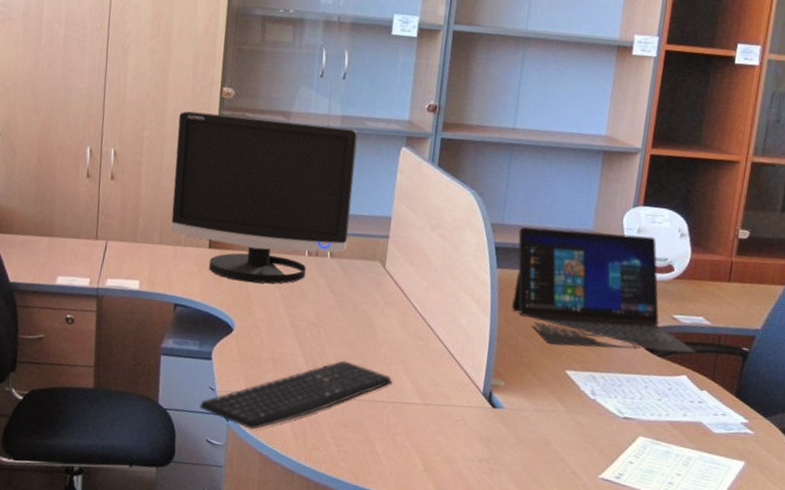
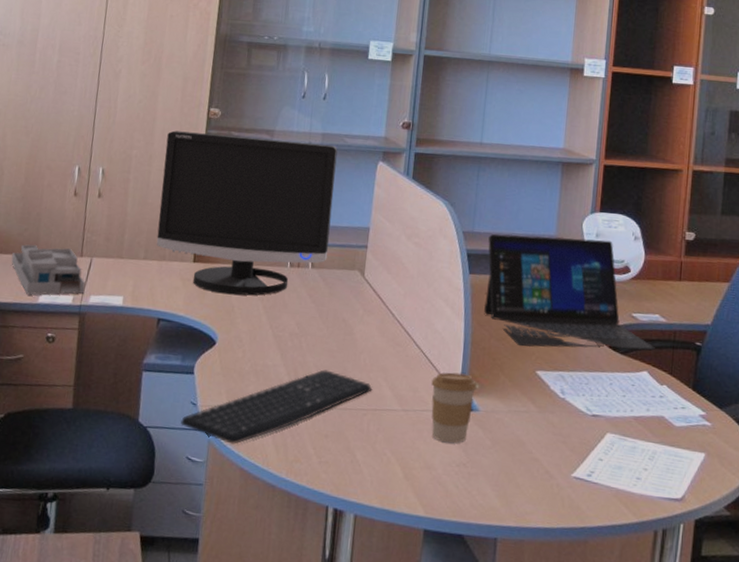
desk organizer: none [28,226,101,277] -> present [11,244,85,295]
coffee cup: none [453,368,502,440] -> present [431,372,477,444]

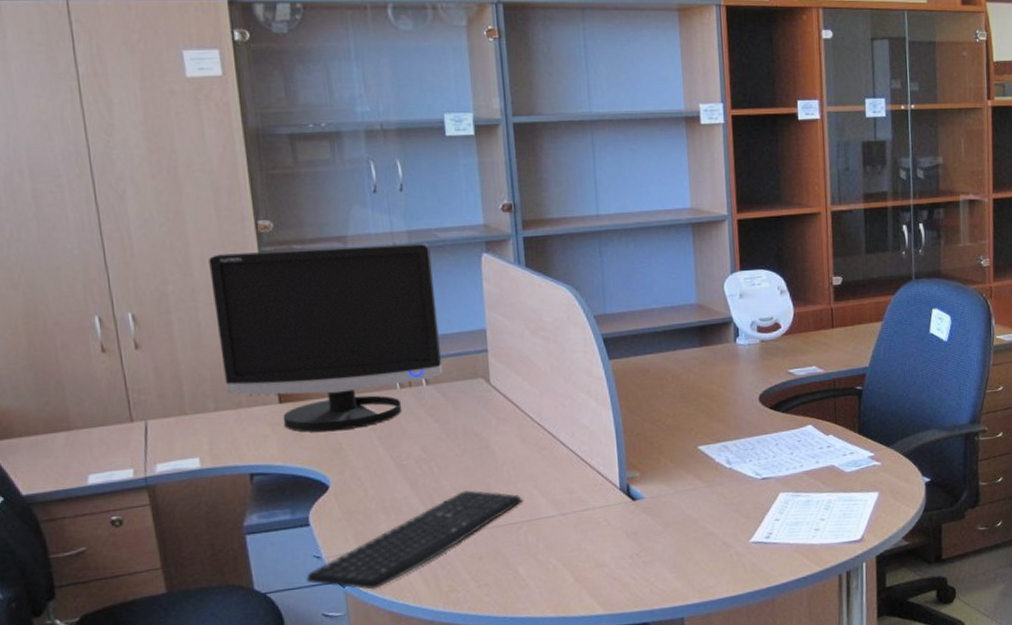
desk organizer: present [11,244,85,295] -> none [36,415,147,479]
coffee cup: present [431,372,477,444] -> none [587,464,638,538]
laptop: present [484,234,655,351] -> none [624,299,817,425]

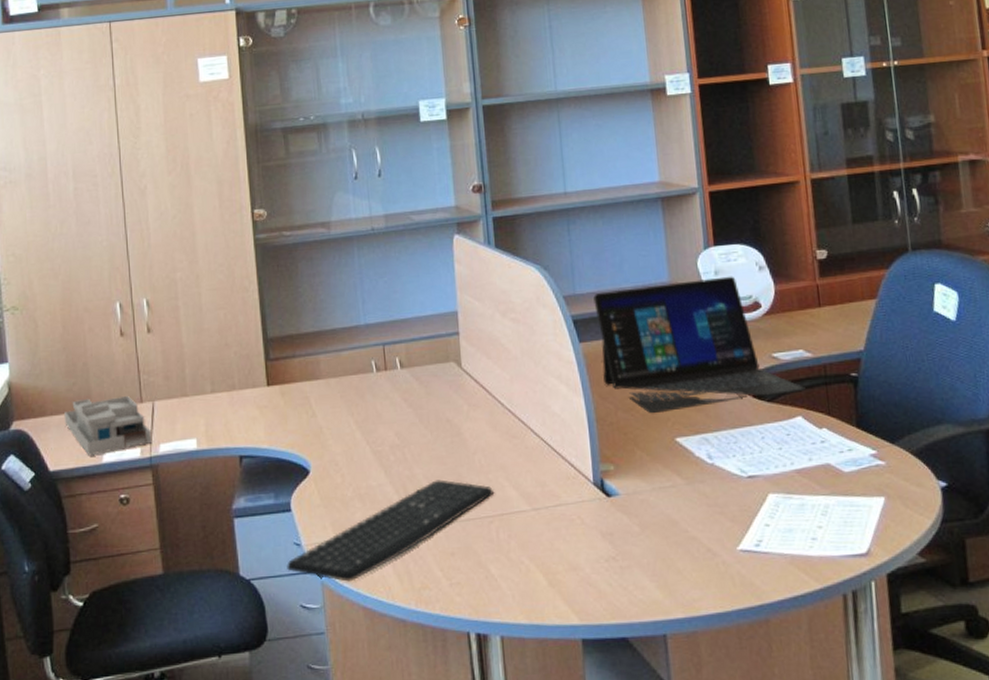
desk organizer: none [36,415,147,479] -> present [64,396,152,456]
monitor: present [209,243,443,433] -> none [211,226,417,416]
laptop: none [624,299,817,425] -> present [593,276,806,414]

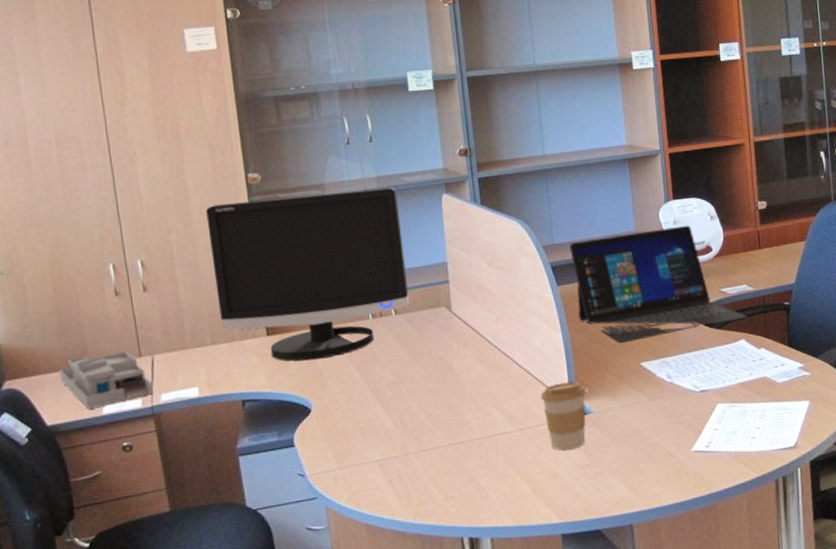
monitor: none [211,226,417,416] -> present [206,187,410,361]
keyboard: present [287,479,495,582] -> none [292,410,484,504]
coffee cup: none [559,456,612,538] -> present [541,381,586,450]

